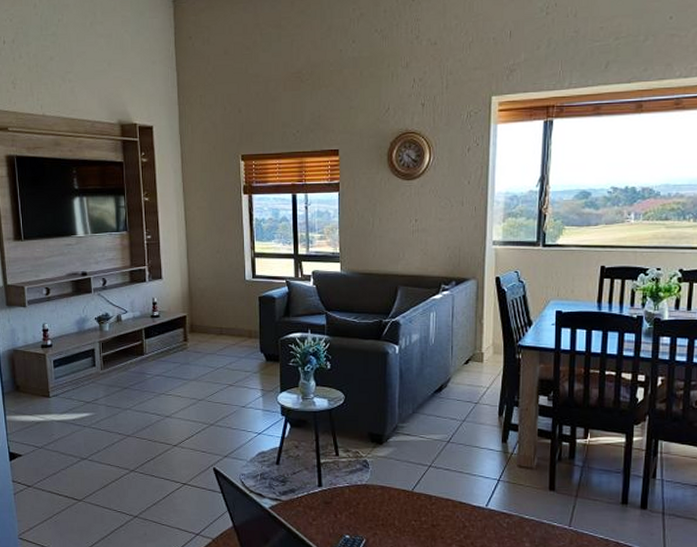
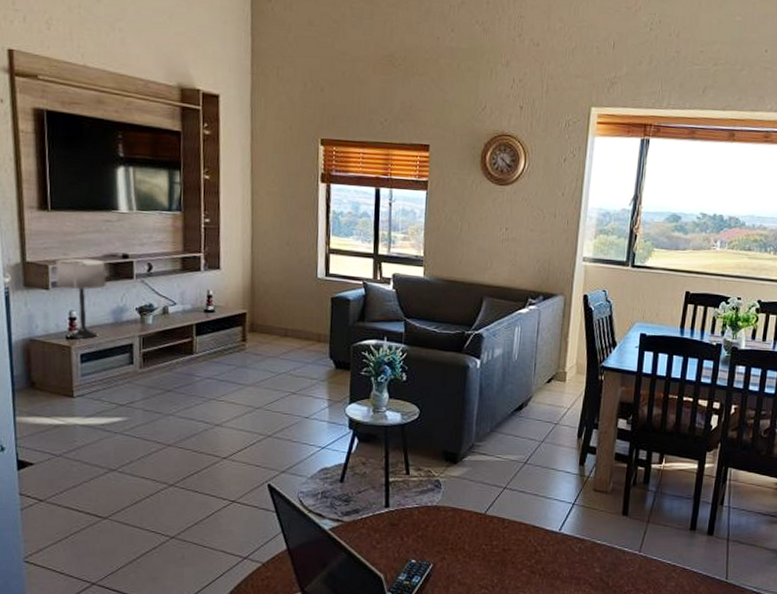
table lamp: none [30,278,70,348] -> present [55,258,106,340]

